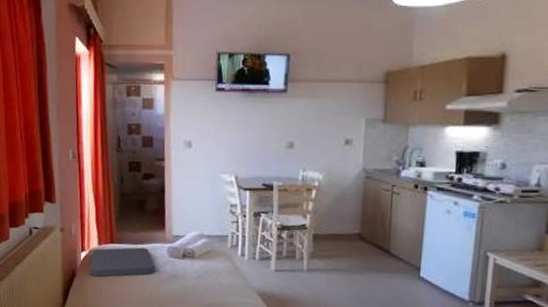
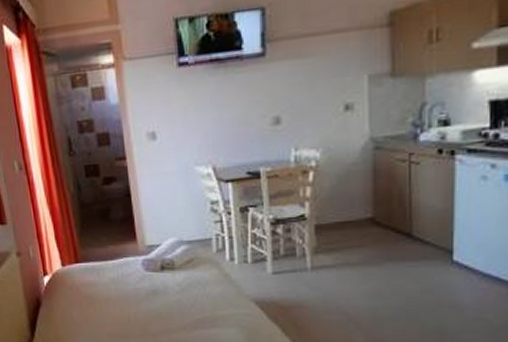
cushion: present [90,247,155,277] -> none [55,263,130,302]

